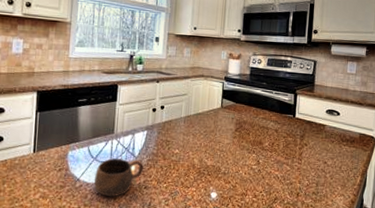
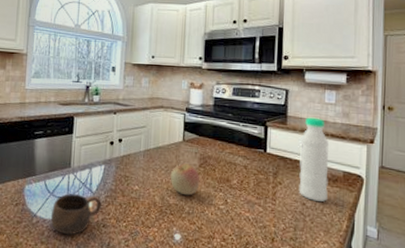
apple: none [208,128,236,158] -> present [170,163,201,196]
water bottle: none [321,86,349,160] -> present [298,117,329,202]

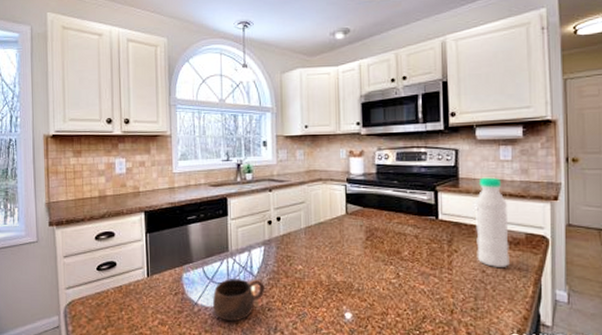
apple: present [170,163,201,196] -> none [335,238,368,272]

